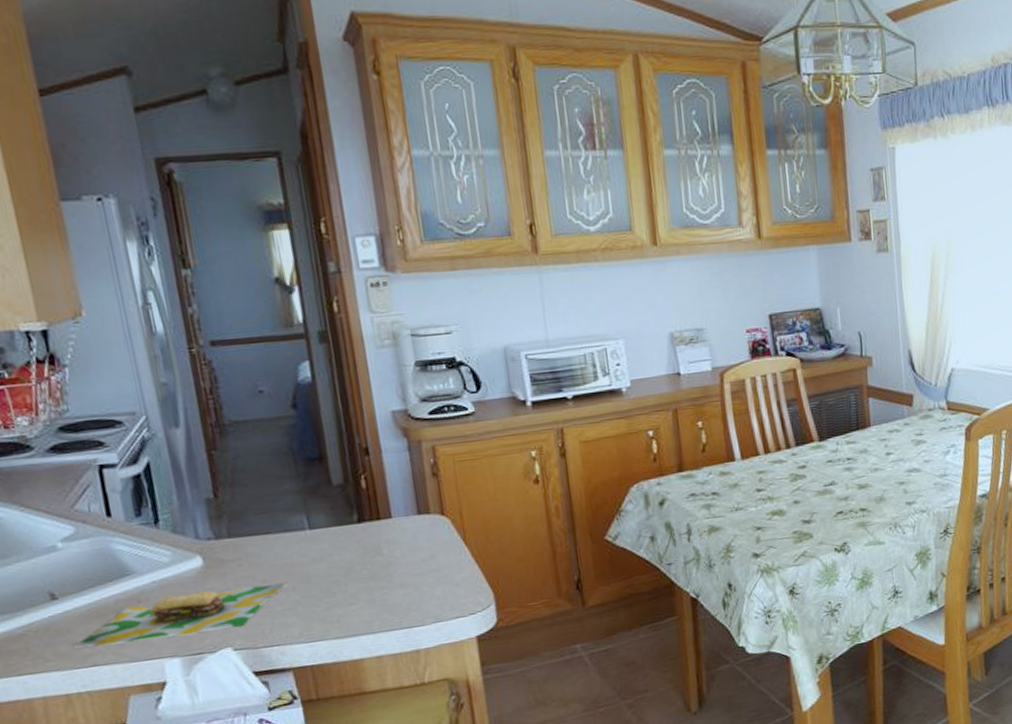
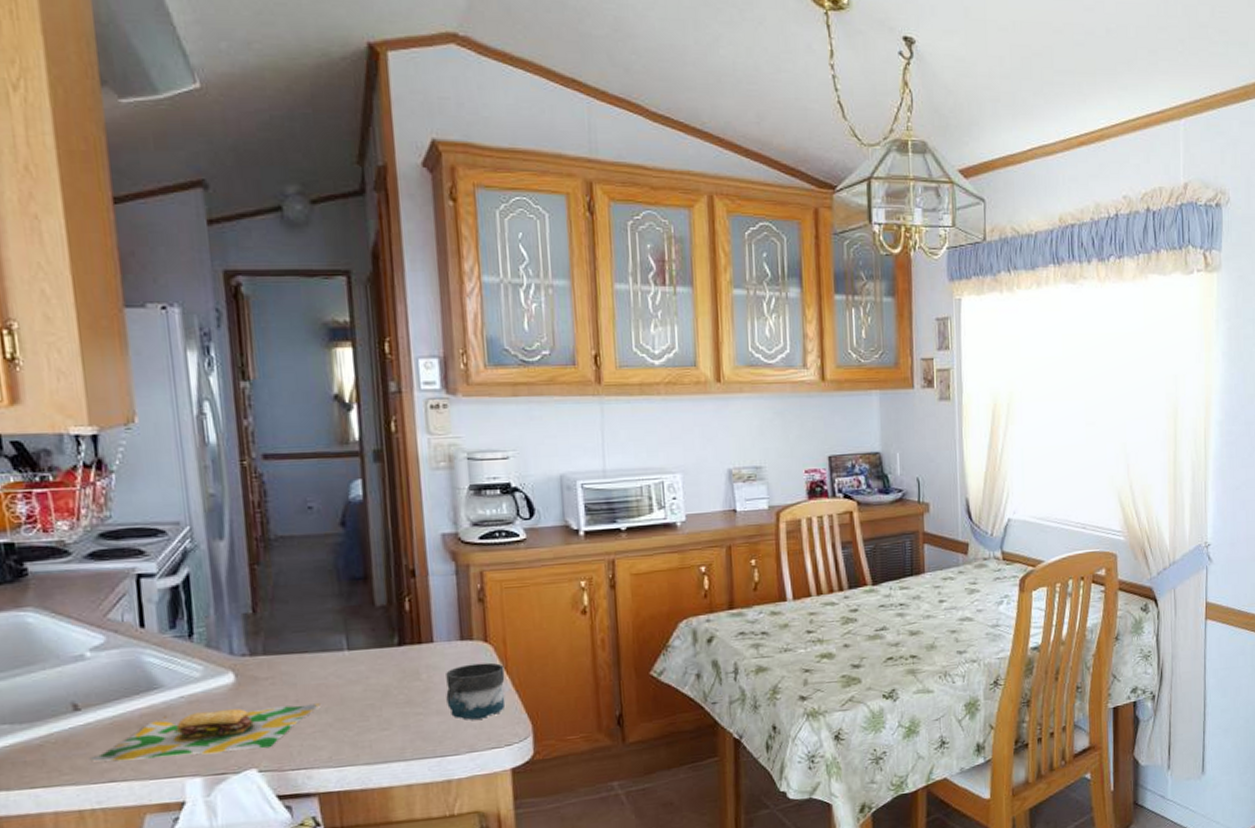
mug: none [406,534,466,592] -> present [446,662,505,720]

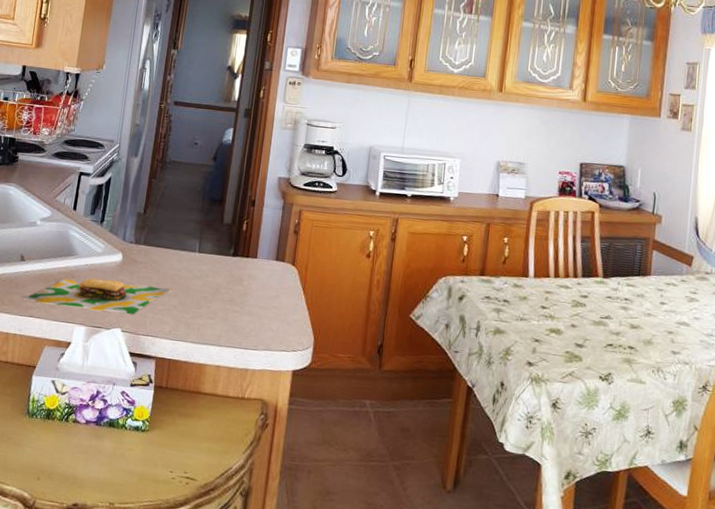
mug: present [446,662,505,720] -> none [257,280,303,326]

